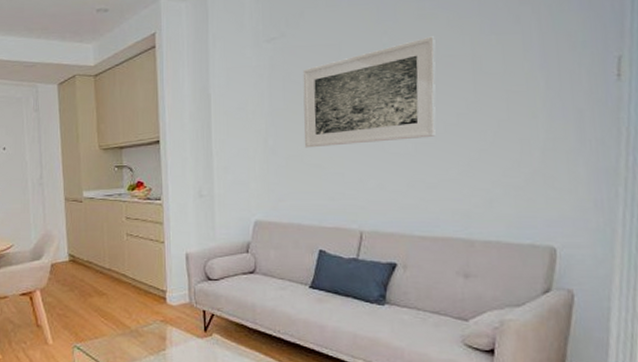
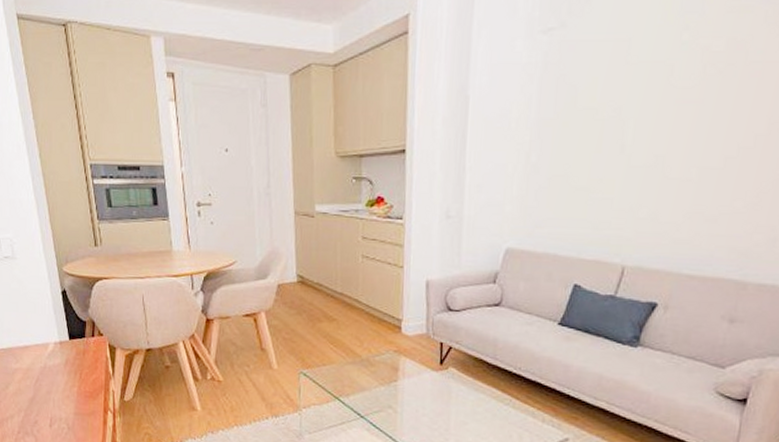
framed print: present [302,36,436,148] -> none [572,35,746,167]

